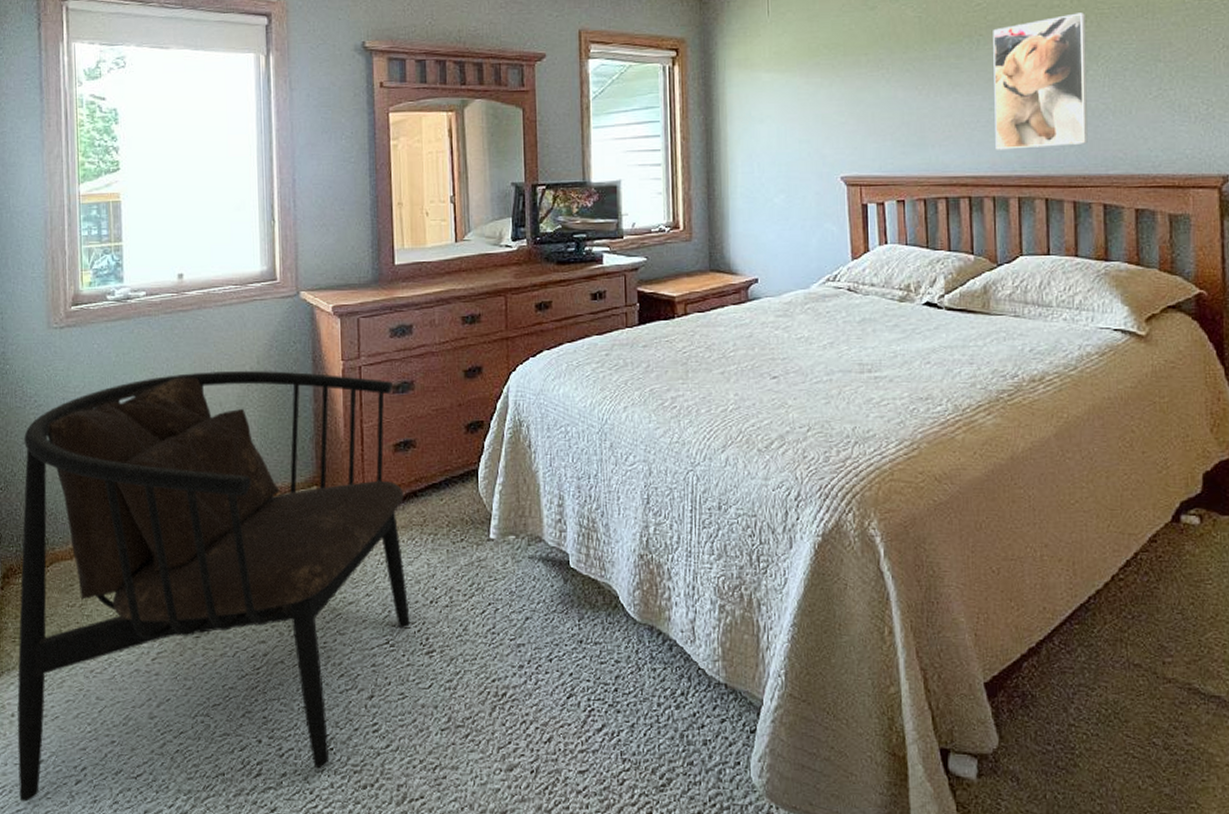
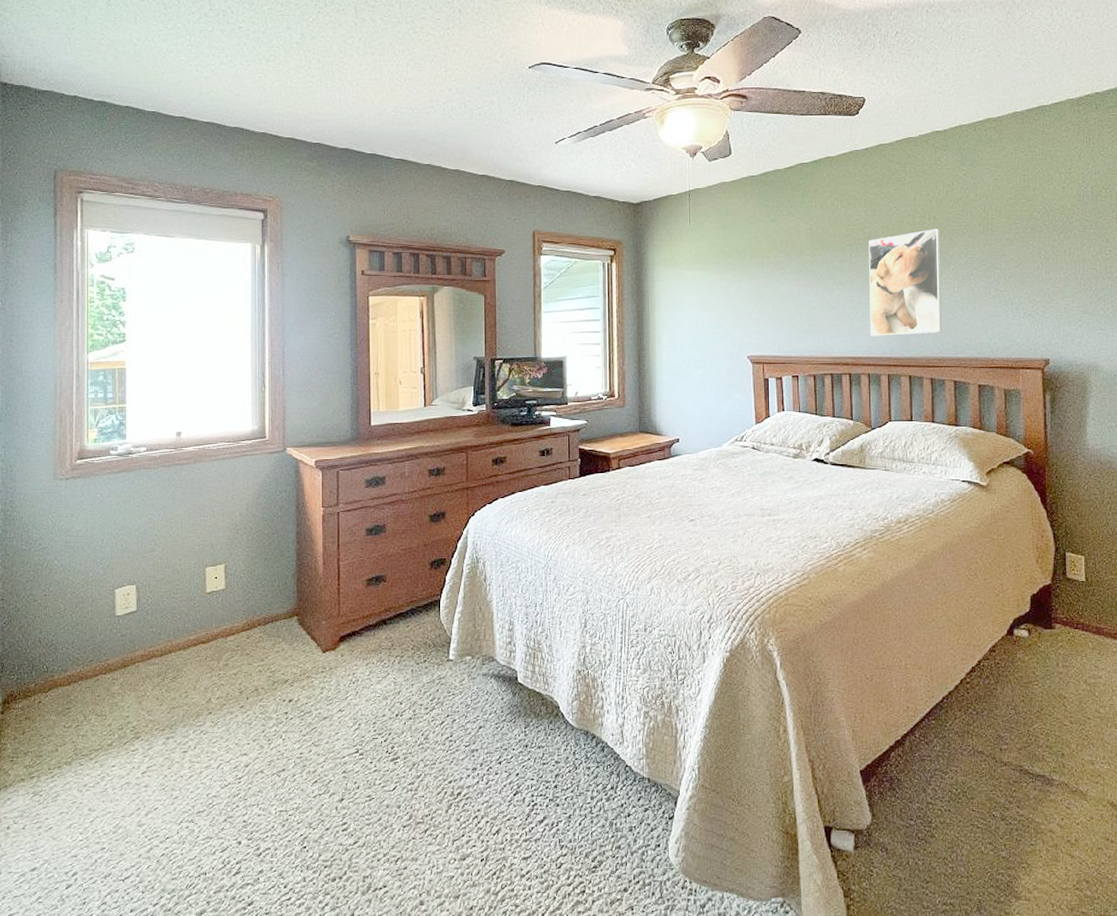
armchair: present [17,371,410,802] -> none [12,516,378,907]

